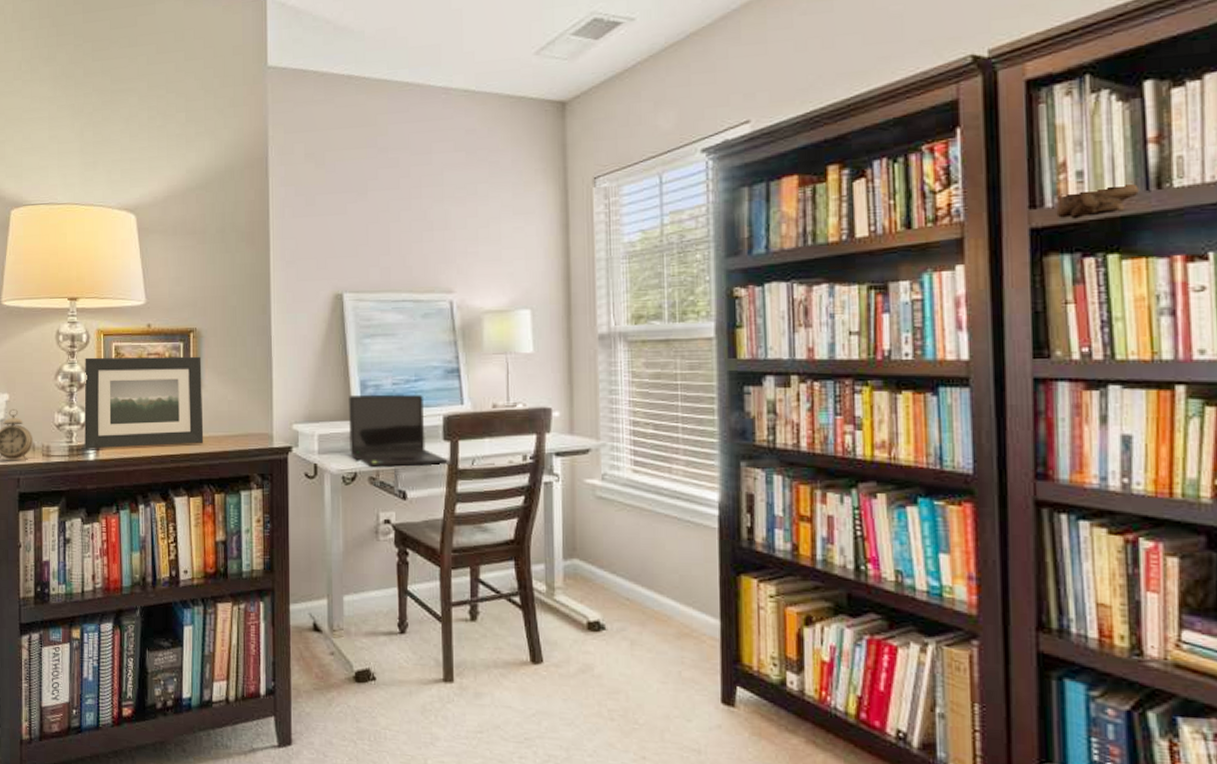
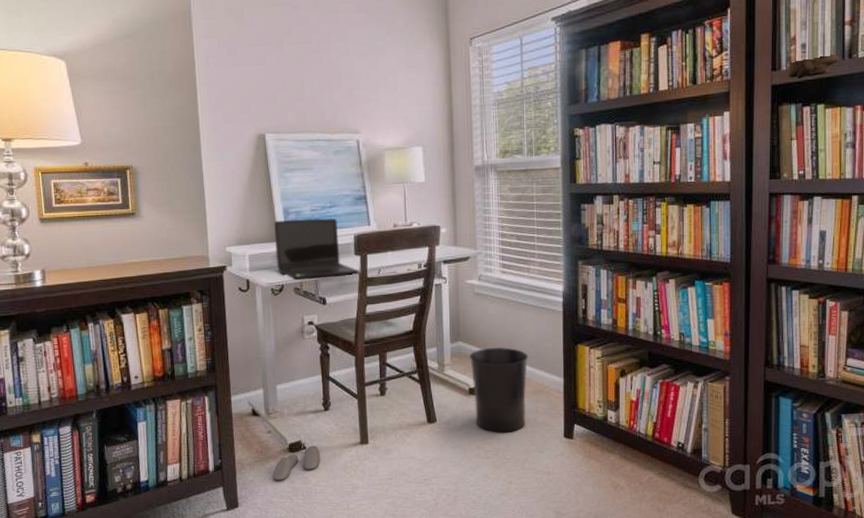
picture frame: present [84,356,204,450] -> none [24,190,146,278]
slippers: none [334,677,393,717] -> present [273,446,321,481]
waste bin: none [587,569,670,688] -> present [469,346,528,433]

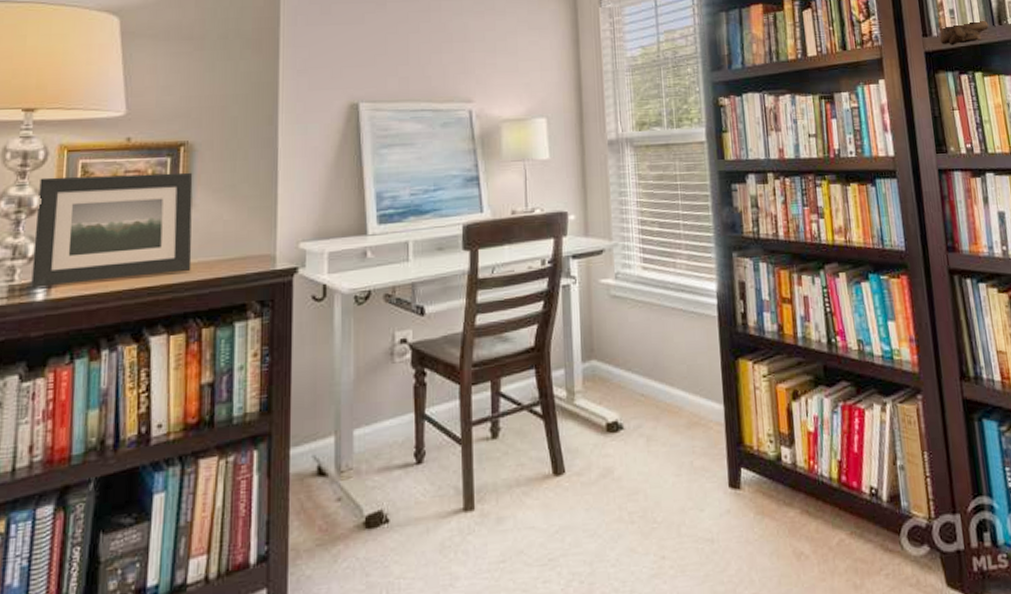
picture frame: none [24,190,146,278] -> present [31,172,193,289]
slippers: present [273,446,321,481] -> none [340,517,408,574]
laptop: present [274,219,359,280] -> none [362,205,468,284]
waste bin: present [469,346,528,433] -> none [605,365,680,485]

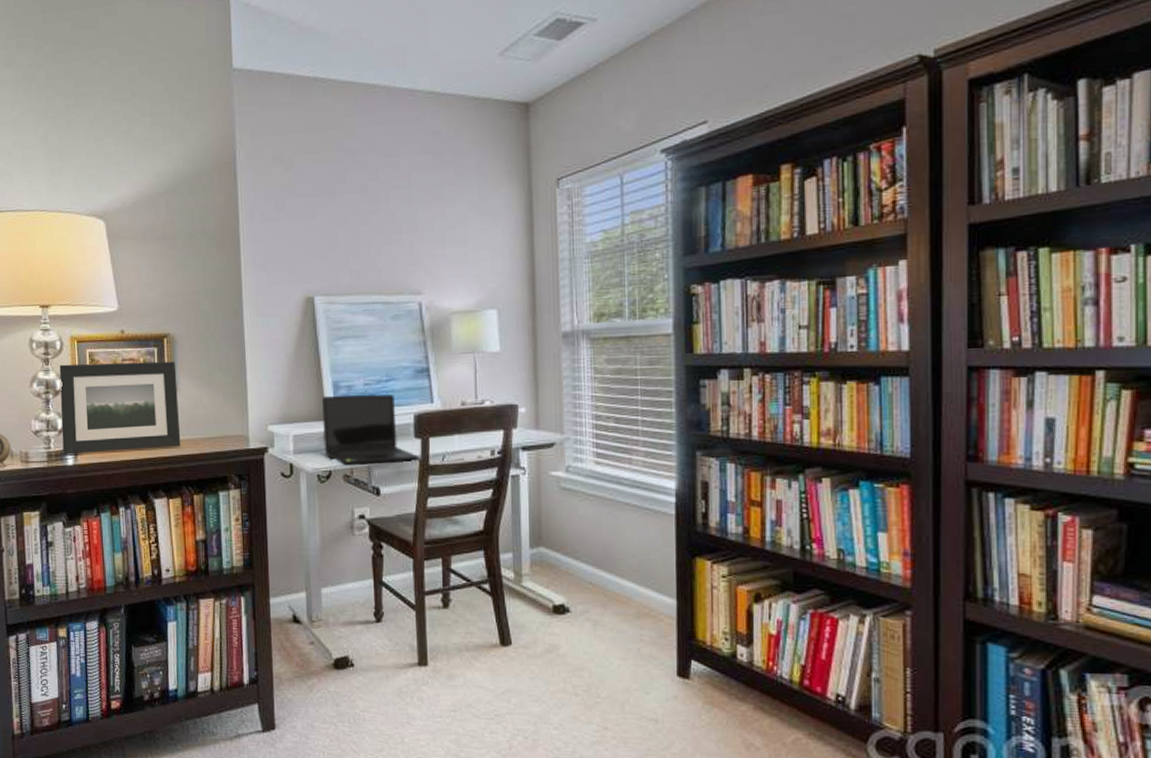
laptop: none [362,205,468,284] -> present [322,395,419,466]
figurine: present [940,19,989,45] -> none [993,177,1070,215]

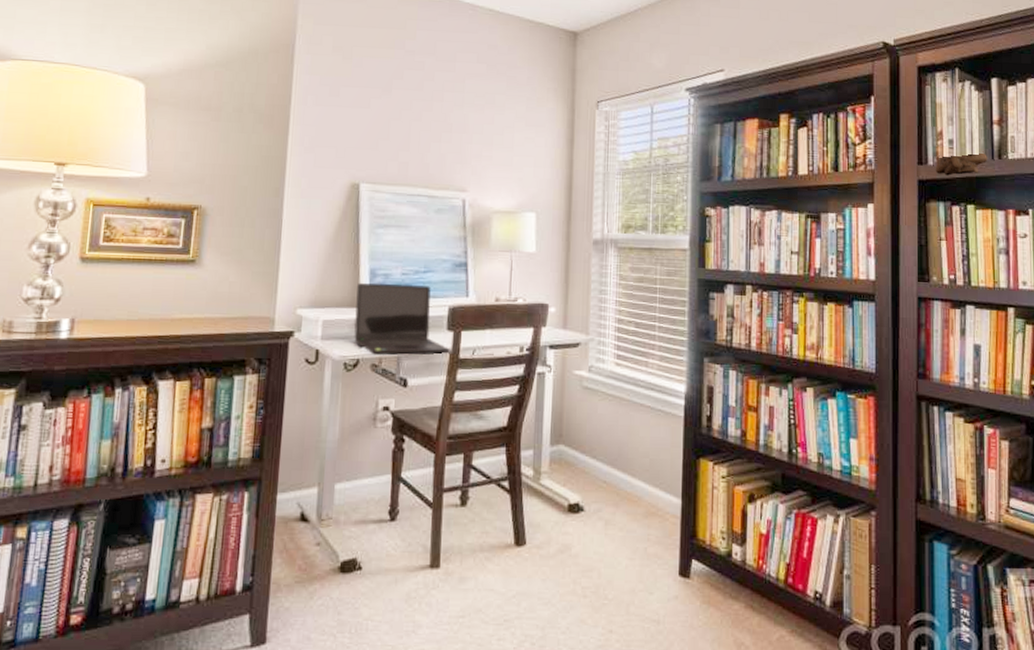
picture frame: present [59,361,181,456] -> none [56,227,204,328]
figurine: none [993,177,1070,215] -> present [935,151,988,176]

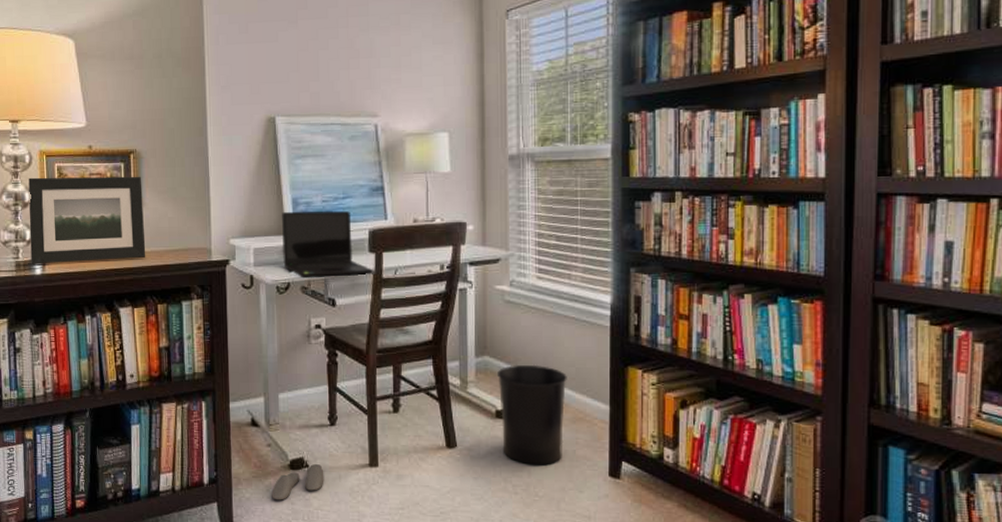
picture frame: none [56,227,204,328] -> present [28,176,146,266]
slippers: none [315,566,379,610] -> present [272,464,324,501]
waste bin: none [571,454,641,565] -> present [496,364,567,465]
figurine: present [935,151,988,176] -> none [903,21,972,54]

